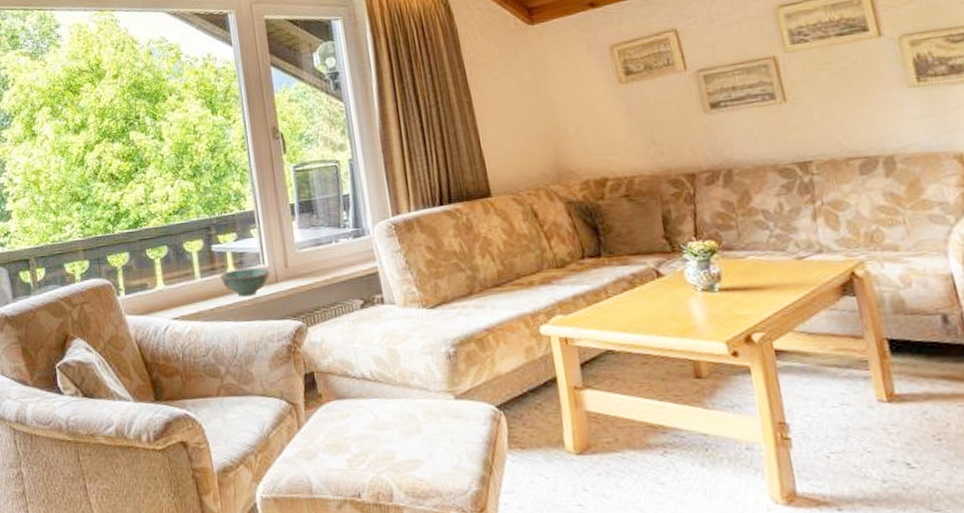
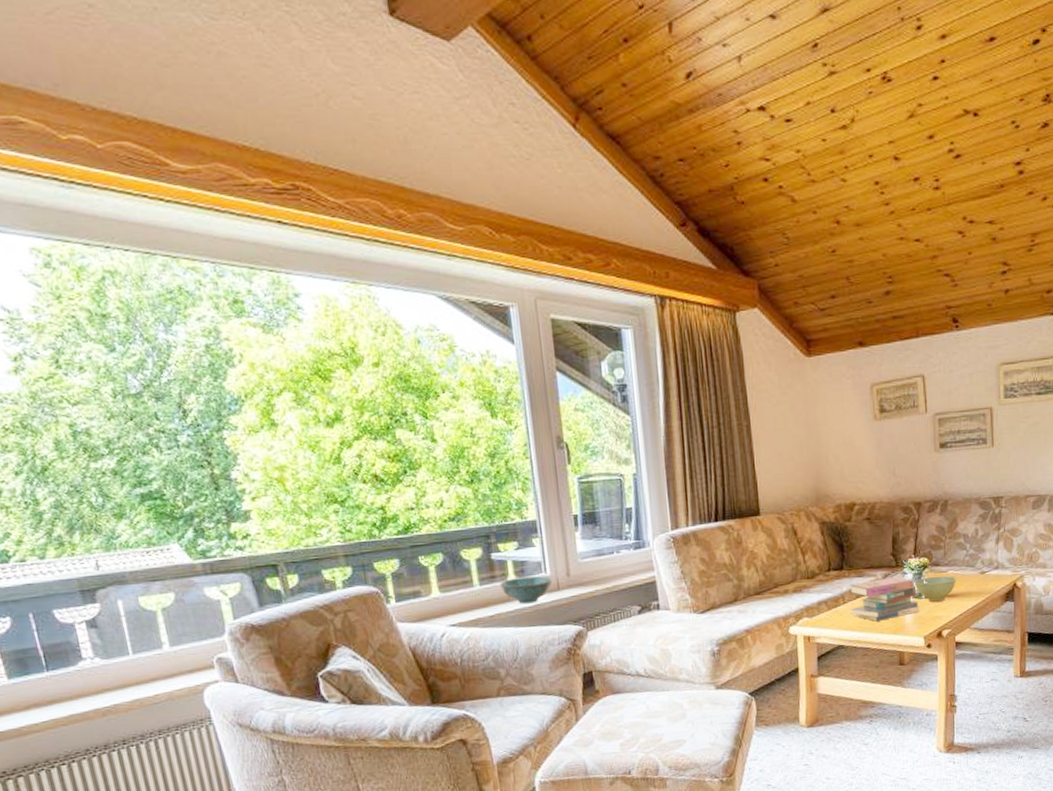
books: none [612,264,715,321] -> present [849,576,920,622]
bowl: none [700,263,762,297] -> present [914,576,956,602]

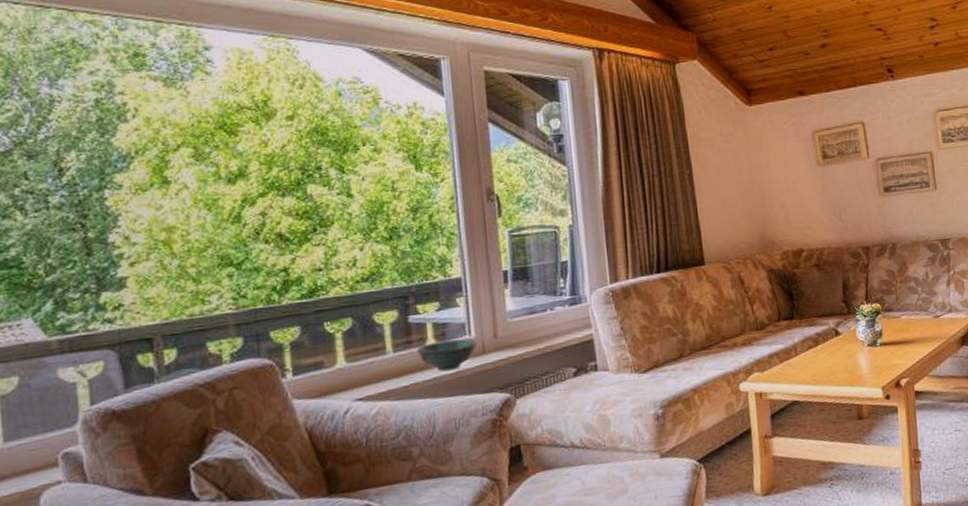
books: present [849,576,920,622] -> none [801,324,876,373]
bowl: present [914,576,956,602] -> none [867,321,911,350]

